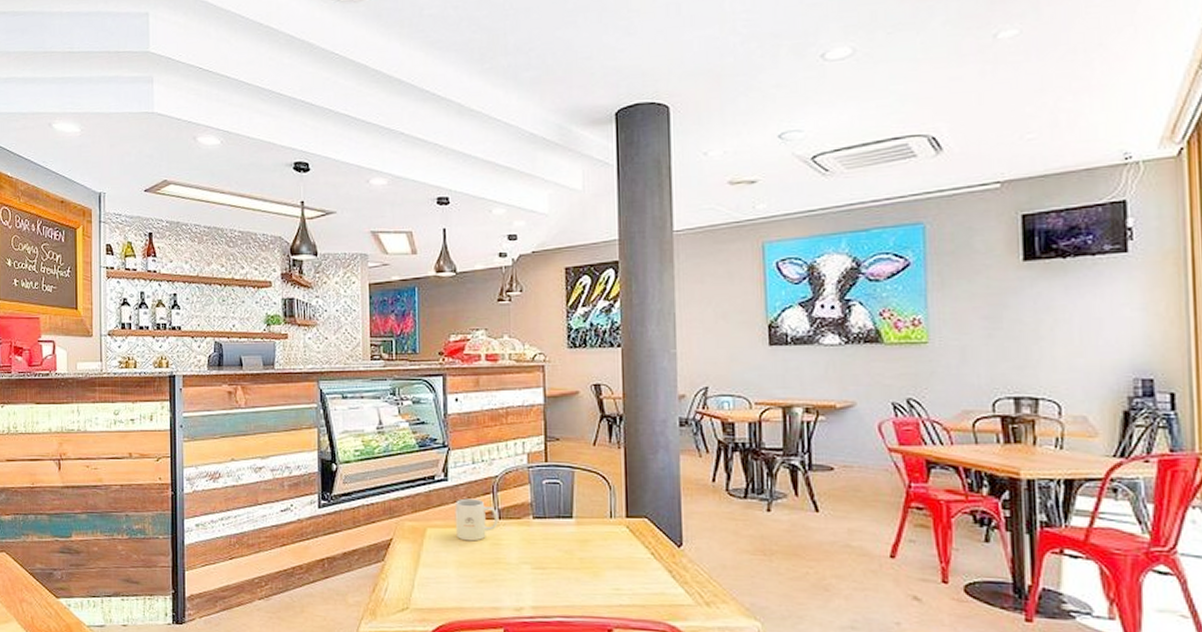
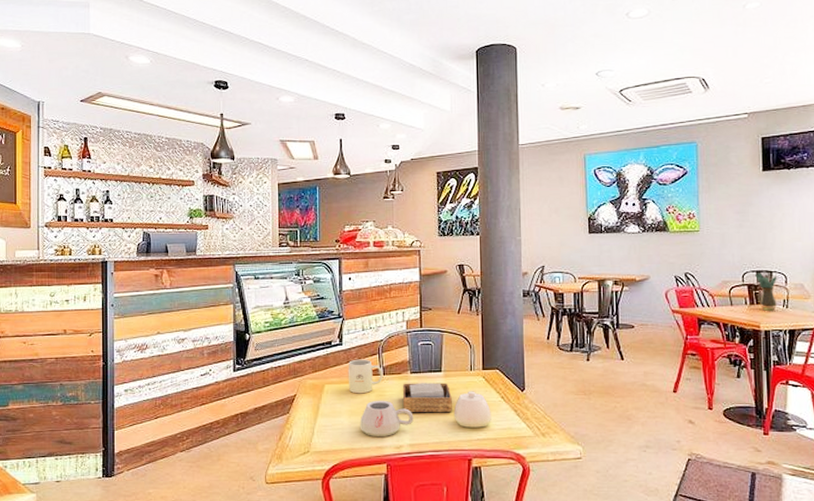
cup: none [469,549,537,596] -> present [359,400,414,438]
napkin holder: none [522,530,587,570] -> present [402,383,452,413]
sugar bowl: none [588,544,638,591] -> present [453,391,491,428]
vase: none [1010,398,1046,454] -> present [754,271,777,312]

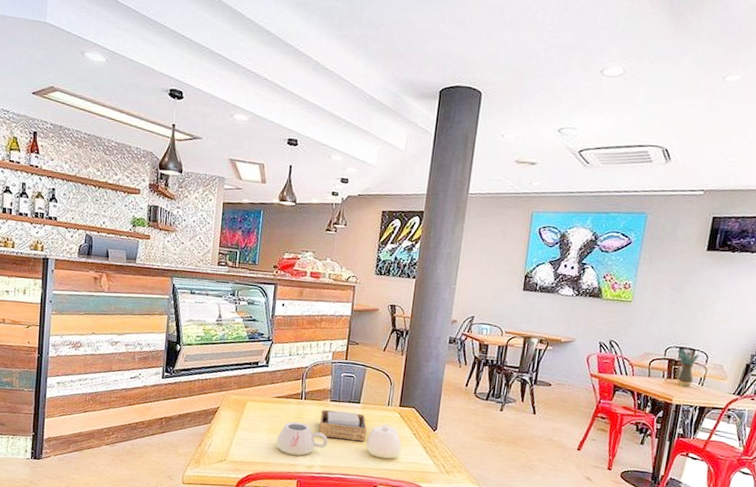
mug: present [348,359,383,394] -> none [269,381,304,415]

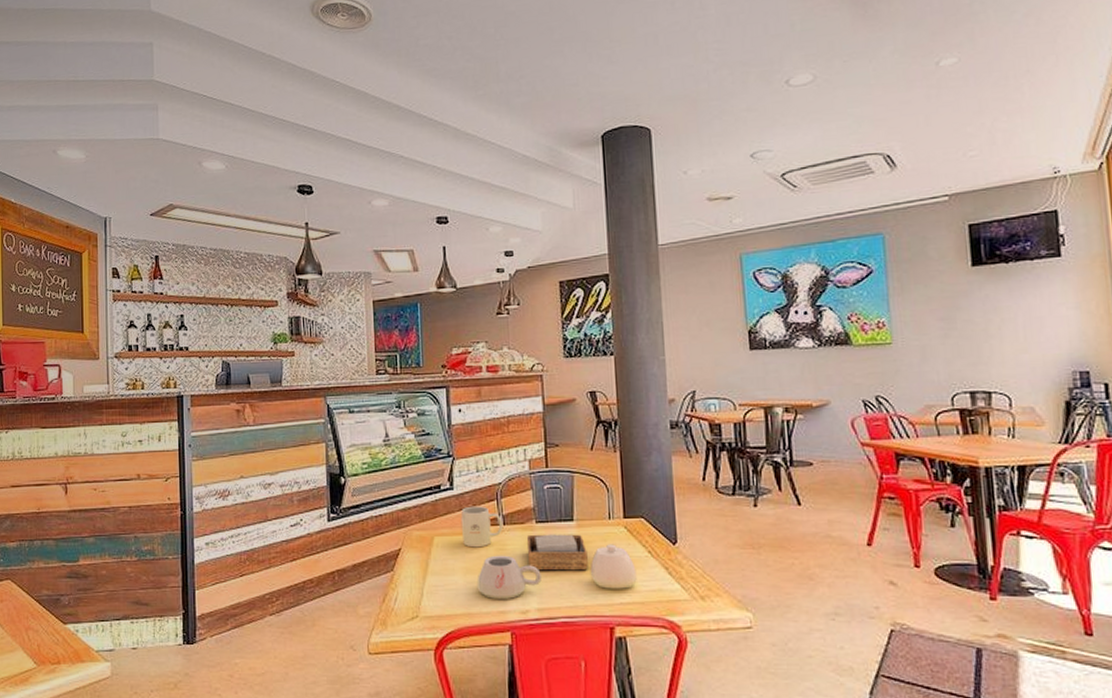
mug: none [269,381,304,415] -> present [460,506,503,548]
vase: present [677,347,699,388] -> none [966,392,1000,444]

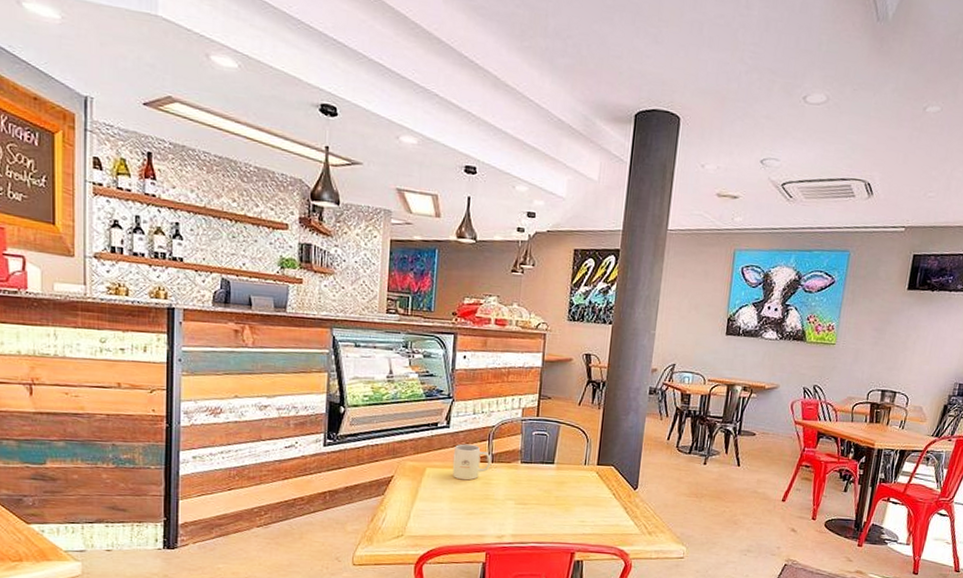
cup: present [476,555,542,600] -> none [460,487,519,526]
napkin holder: present [526,534,588,571] -> none [509,472,562,506]
sugar bowl: present [590,544,637,589] -> none [561,485,601,523]

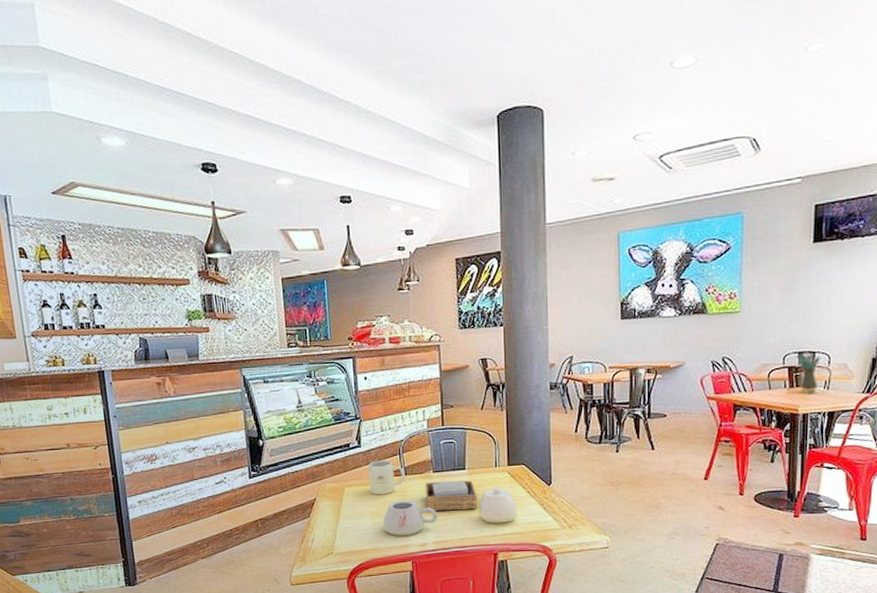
cup: none [460,487,519,526] -> present [382,500,438,537]
napkin holder: none [509,472,562,506] -> present [425,480,477,512]
sugar bowl: none [561,485,601,523] -> present [478,487,517,523]
vase: none [878,390,900,432] -> present [796,353,820,395]

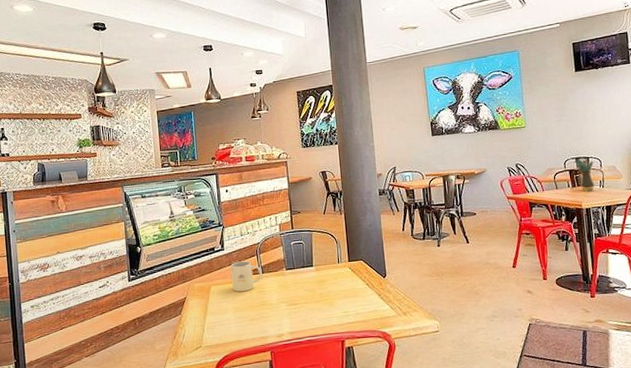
cup: present [382,500,438,537] -> none [244,295,292,329]
napkin holder: present [425,480,477,512] -> none [279,275,325,305]
sugar bowl: present [478,487,517,523] -> none [325,281,359,314]

